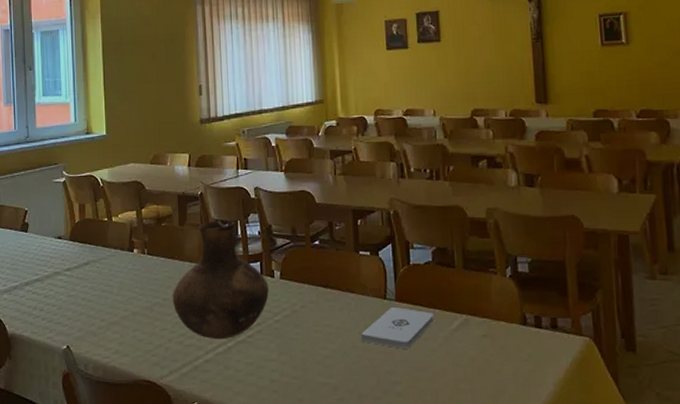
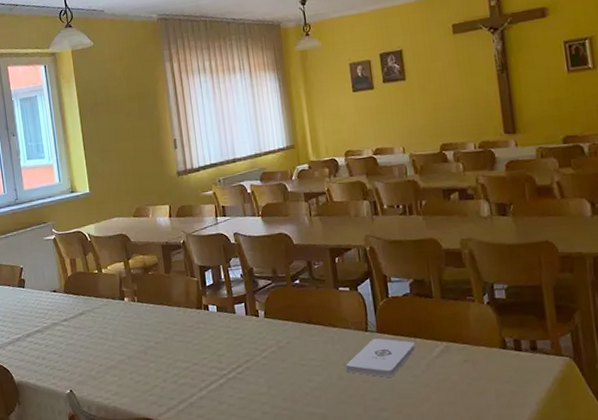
vase: present [172,220,269,340] -> none [163,265,255,378]

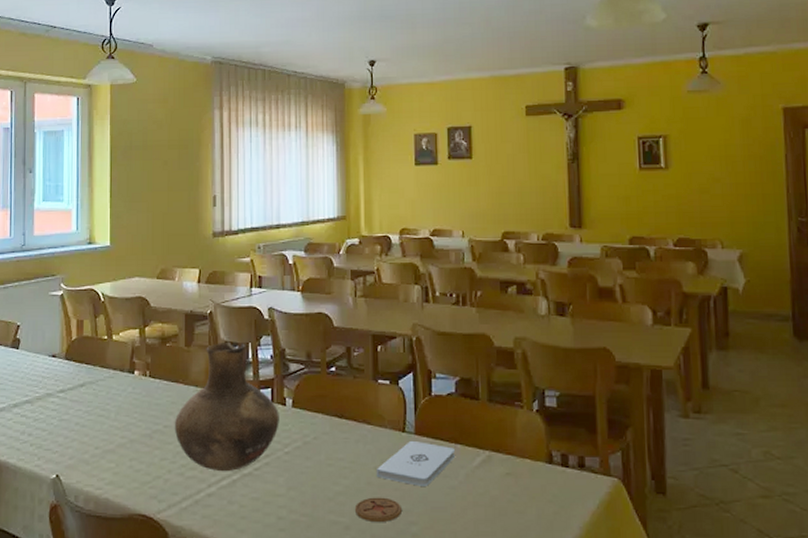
vase: none [163,265,255,378] -> present [174,341,279,472]
coaster: none [330,389,372,411] -> present [355,497,401,523]

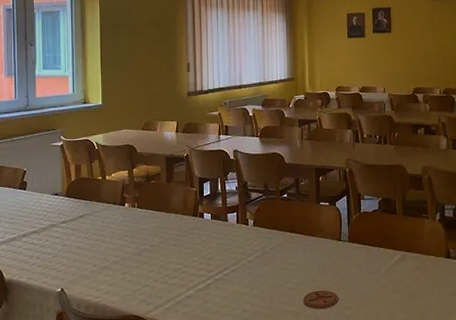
vase: present [174,341,279,472] -> none [158,177,243,279]
notepad: present [376,440,455,486] -> none [319,246,378,280]

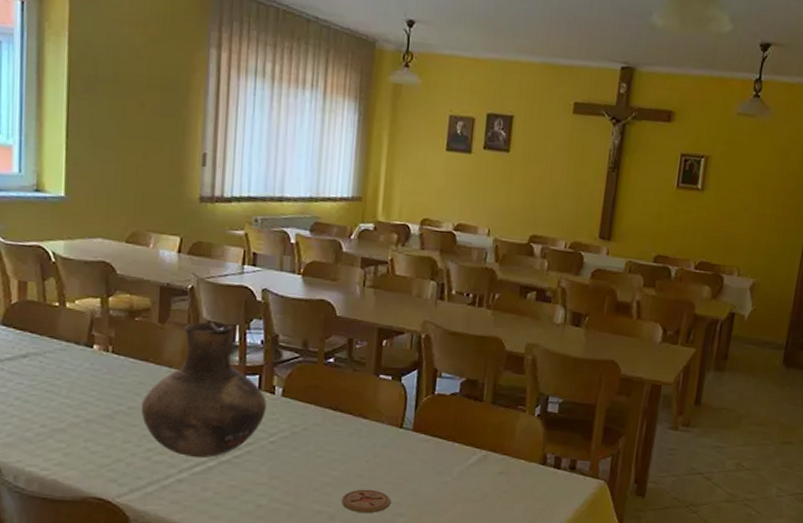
vase: none [158,177,243,279] -> present [140,321,267,458]

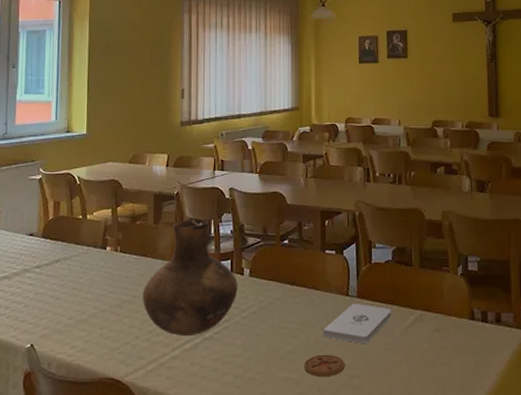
notepad: none [367,436,452,481] -> present [322,303,391,343]

